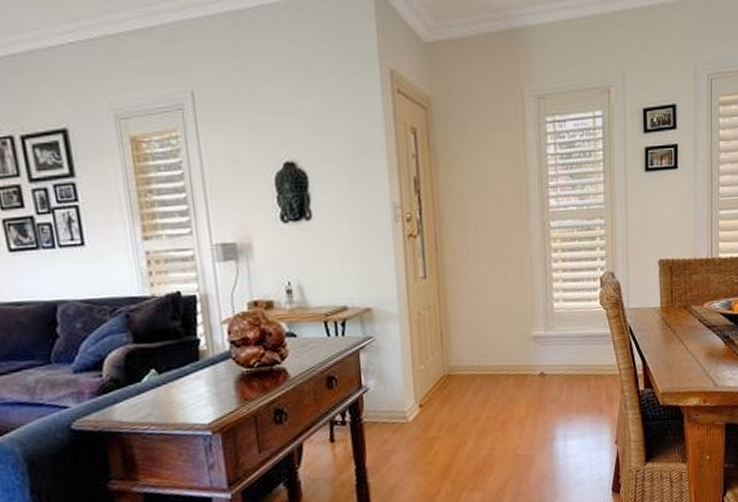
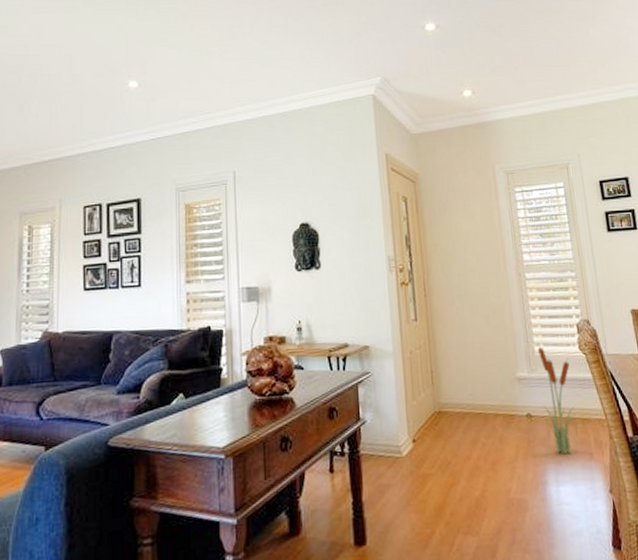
decorative plant: none [557,298,590,411] -> present [537,342,576,455]

